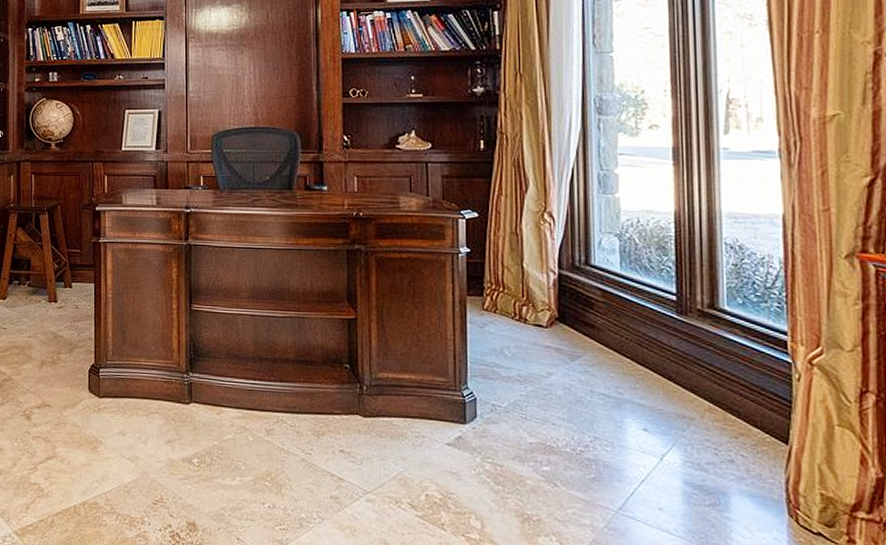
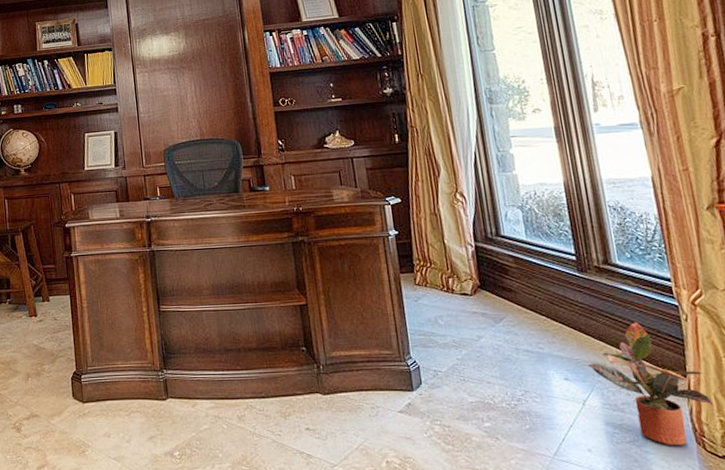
potted plant: none [673,375,817,516] -> present [588,322,715,446]

